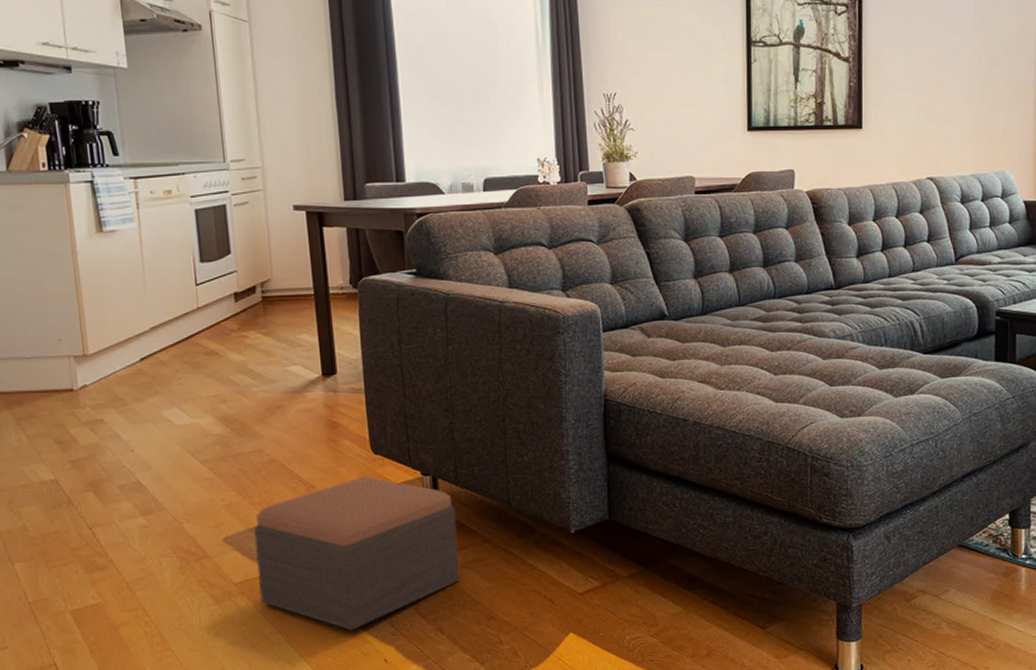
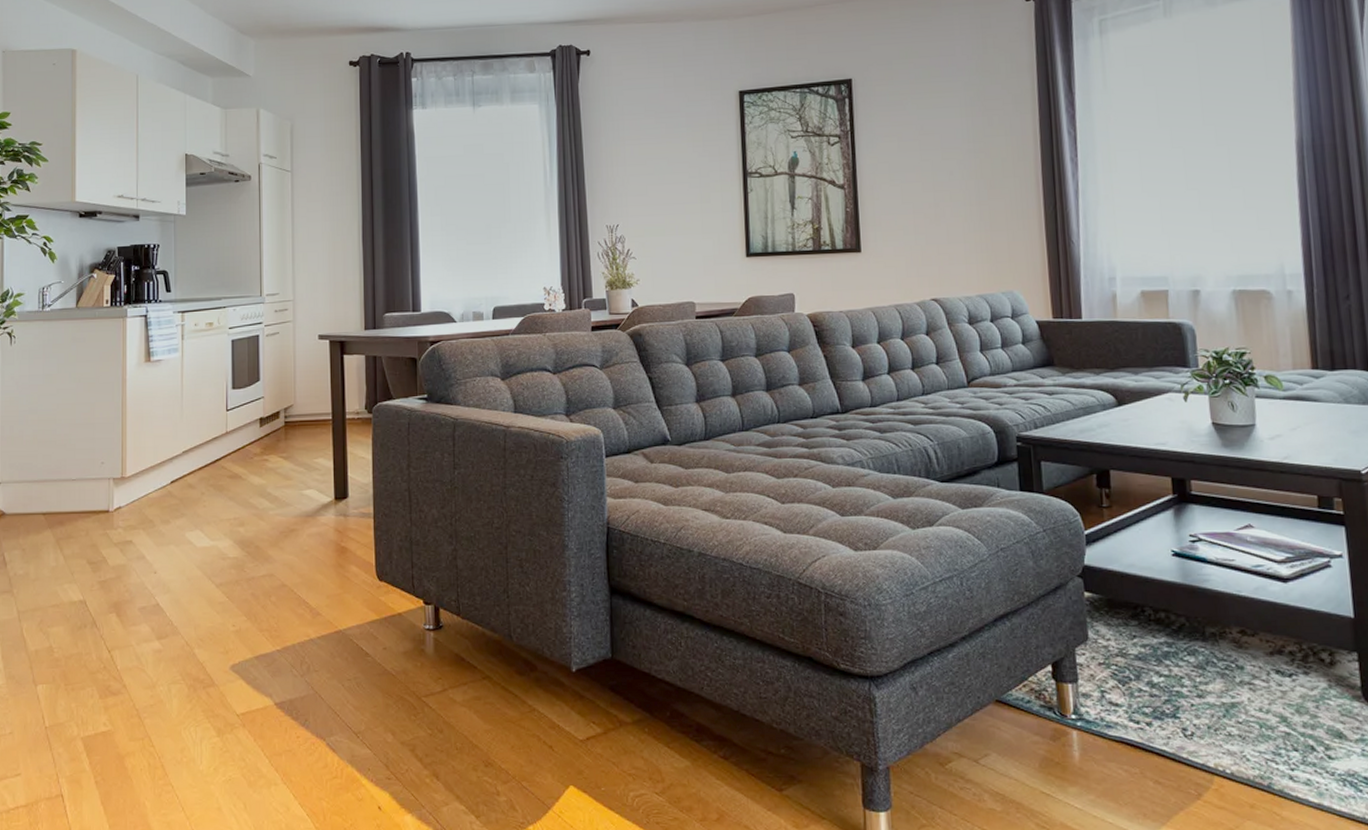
footstool: present [254,476,460,631] -> none [260,604,458,773]

